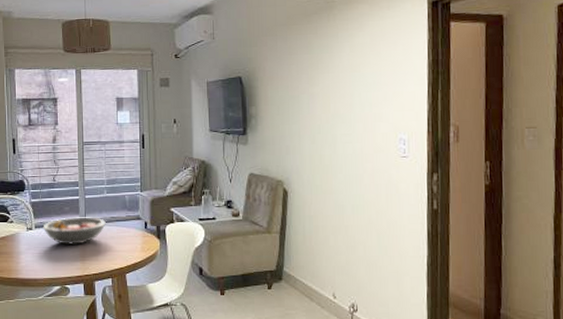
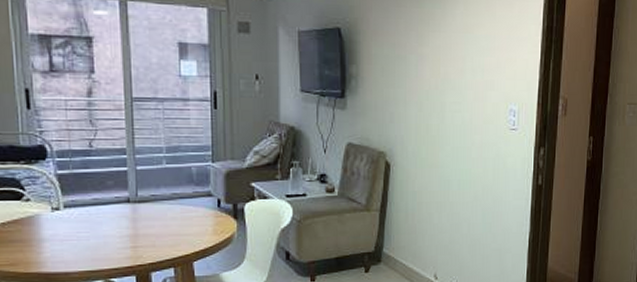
fruit bowl: present [43,217,106,245] -> none [75,193,165,228]

